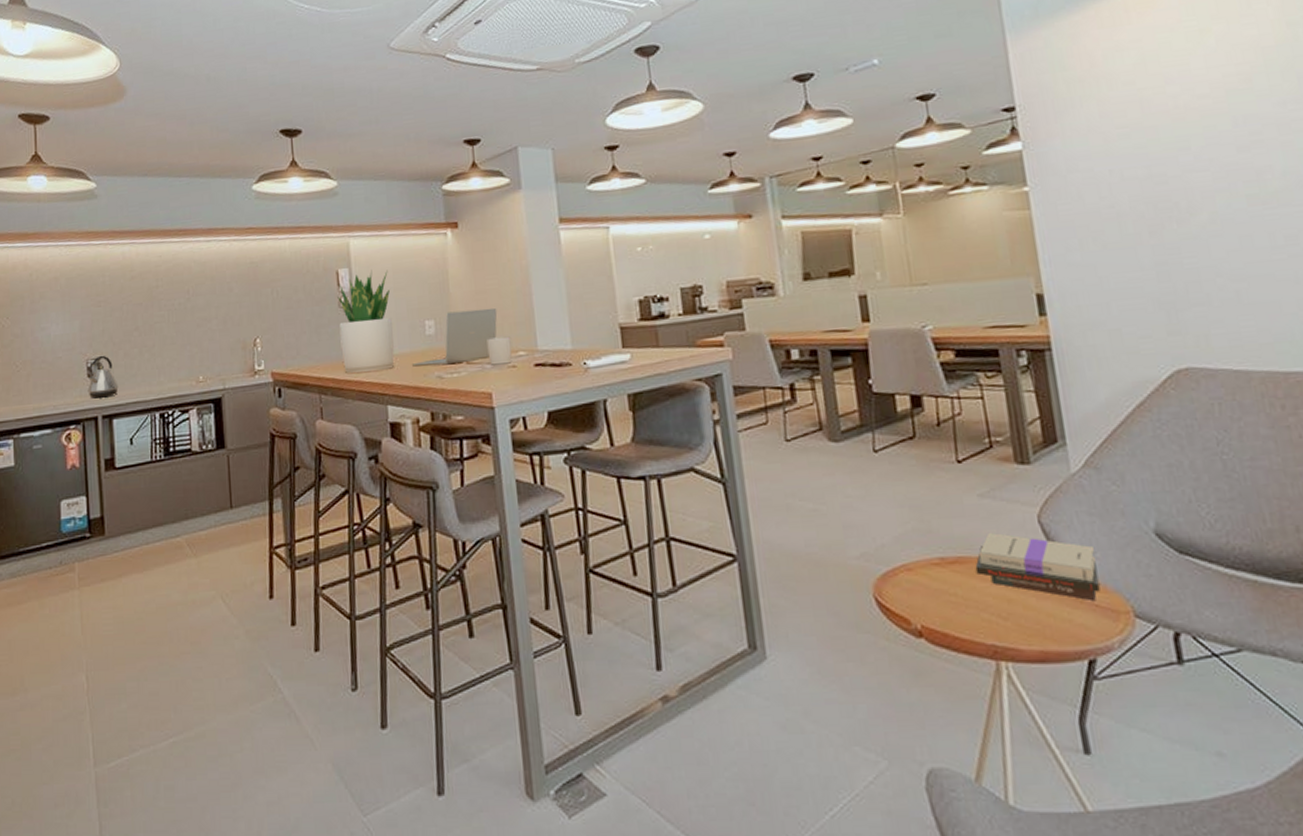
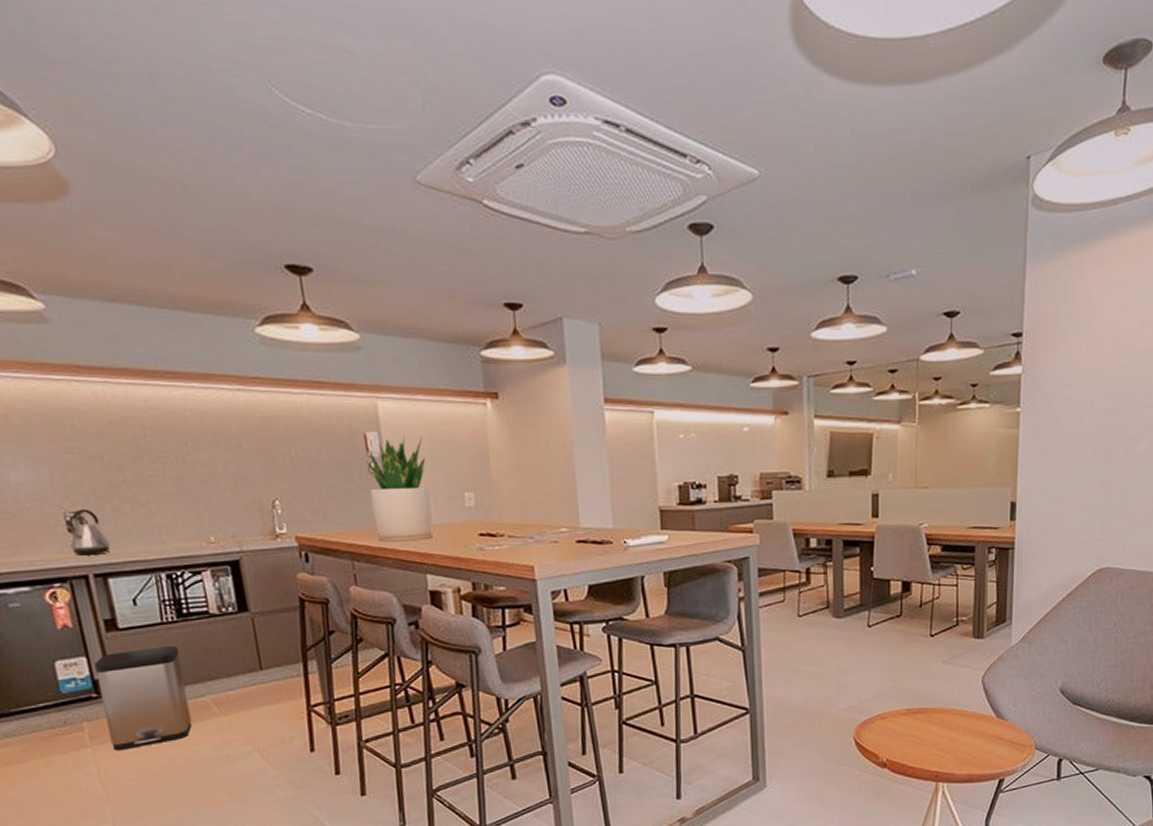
pedal bin: none [91,485,166,594] -> present [94,646,193,751]
laptop: present [412,307,498,367] -> none [452,483,540,538]
mug: present [486,336,513,365] -> none [529,513,555,540]
books: present [975,532,1100,602] -> none [932,689,1018,739]

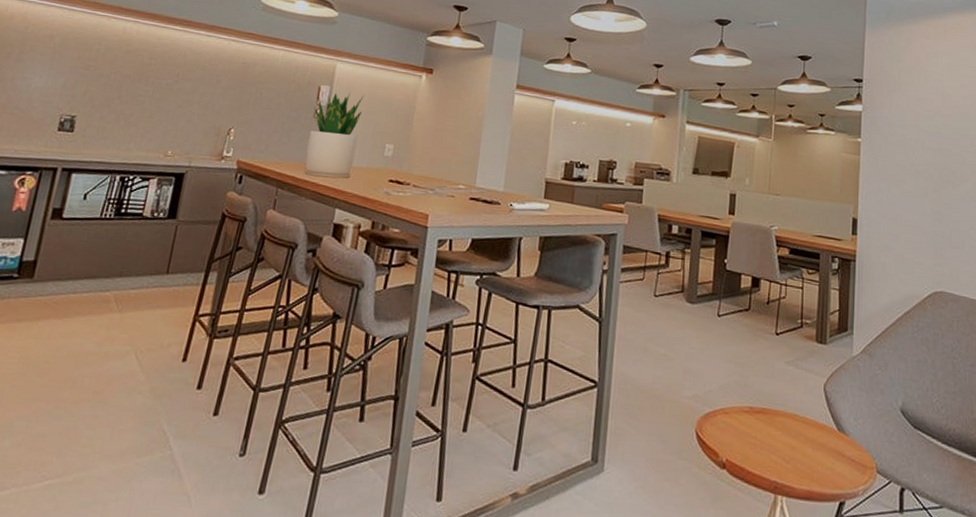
kettle: present [69,508,111,556] -> none [53,113,87,153]
pedal bin: present [94,646,193,751] -> none [9,238,105,333]

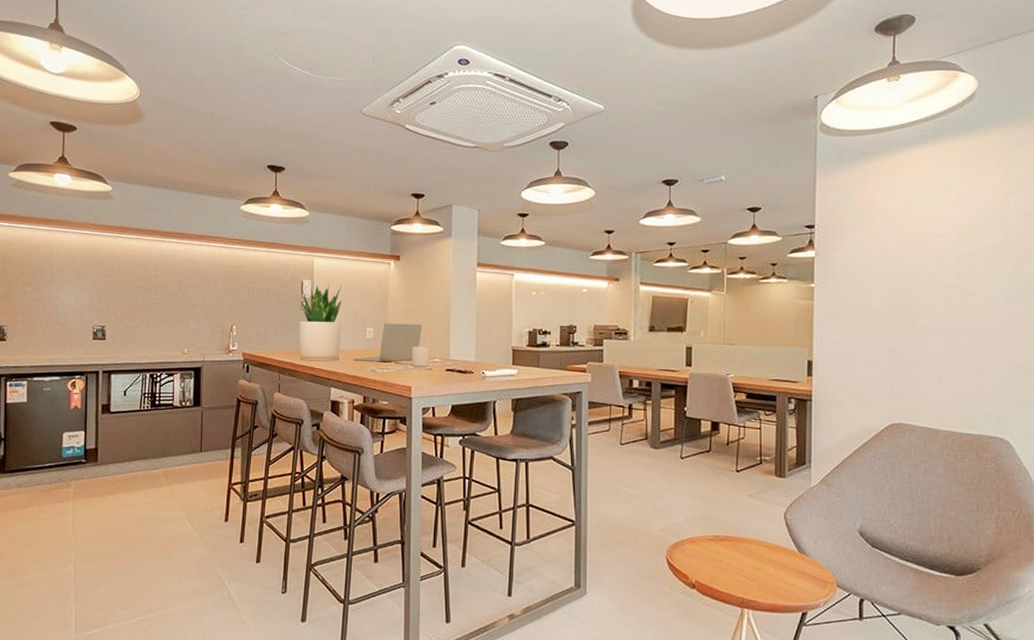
laptop: none [366,141,450,186] -> present [353,323,423,363]
mug: none [432,169,456,193] -> present [412,346,431,367]

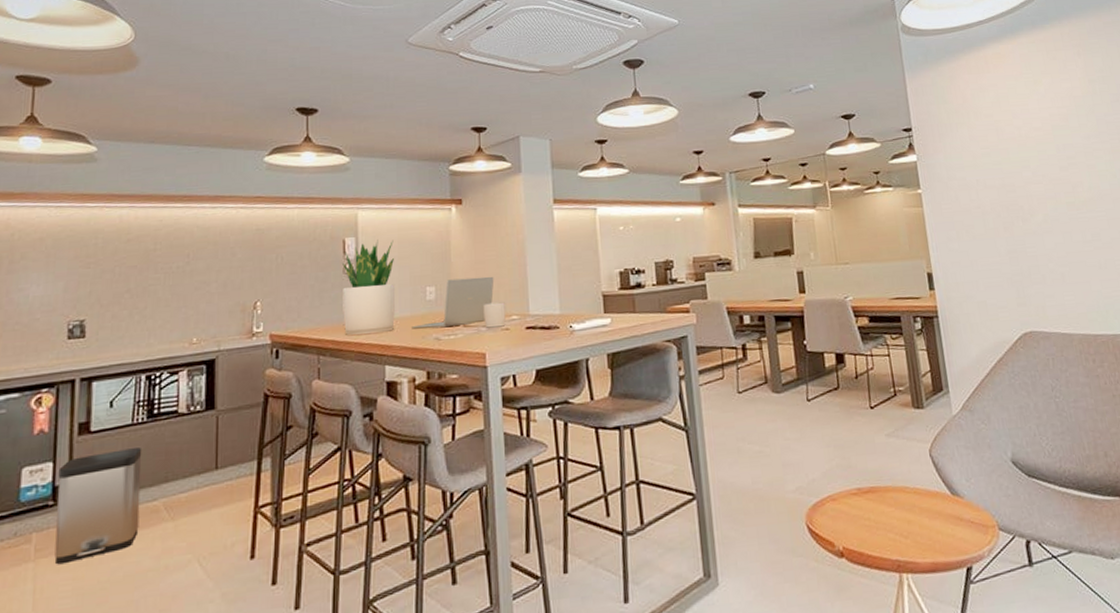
pedal bin: none [87,428,148,506] -> present [54,448,142,565]

